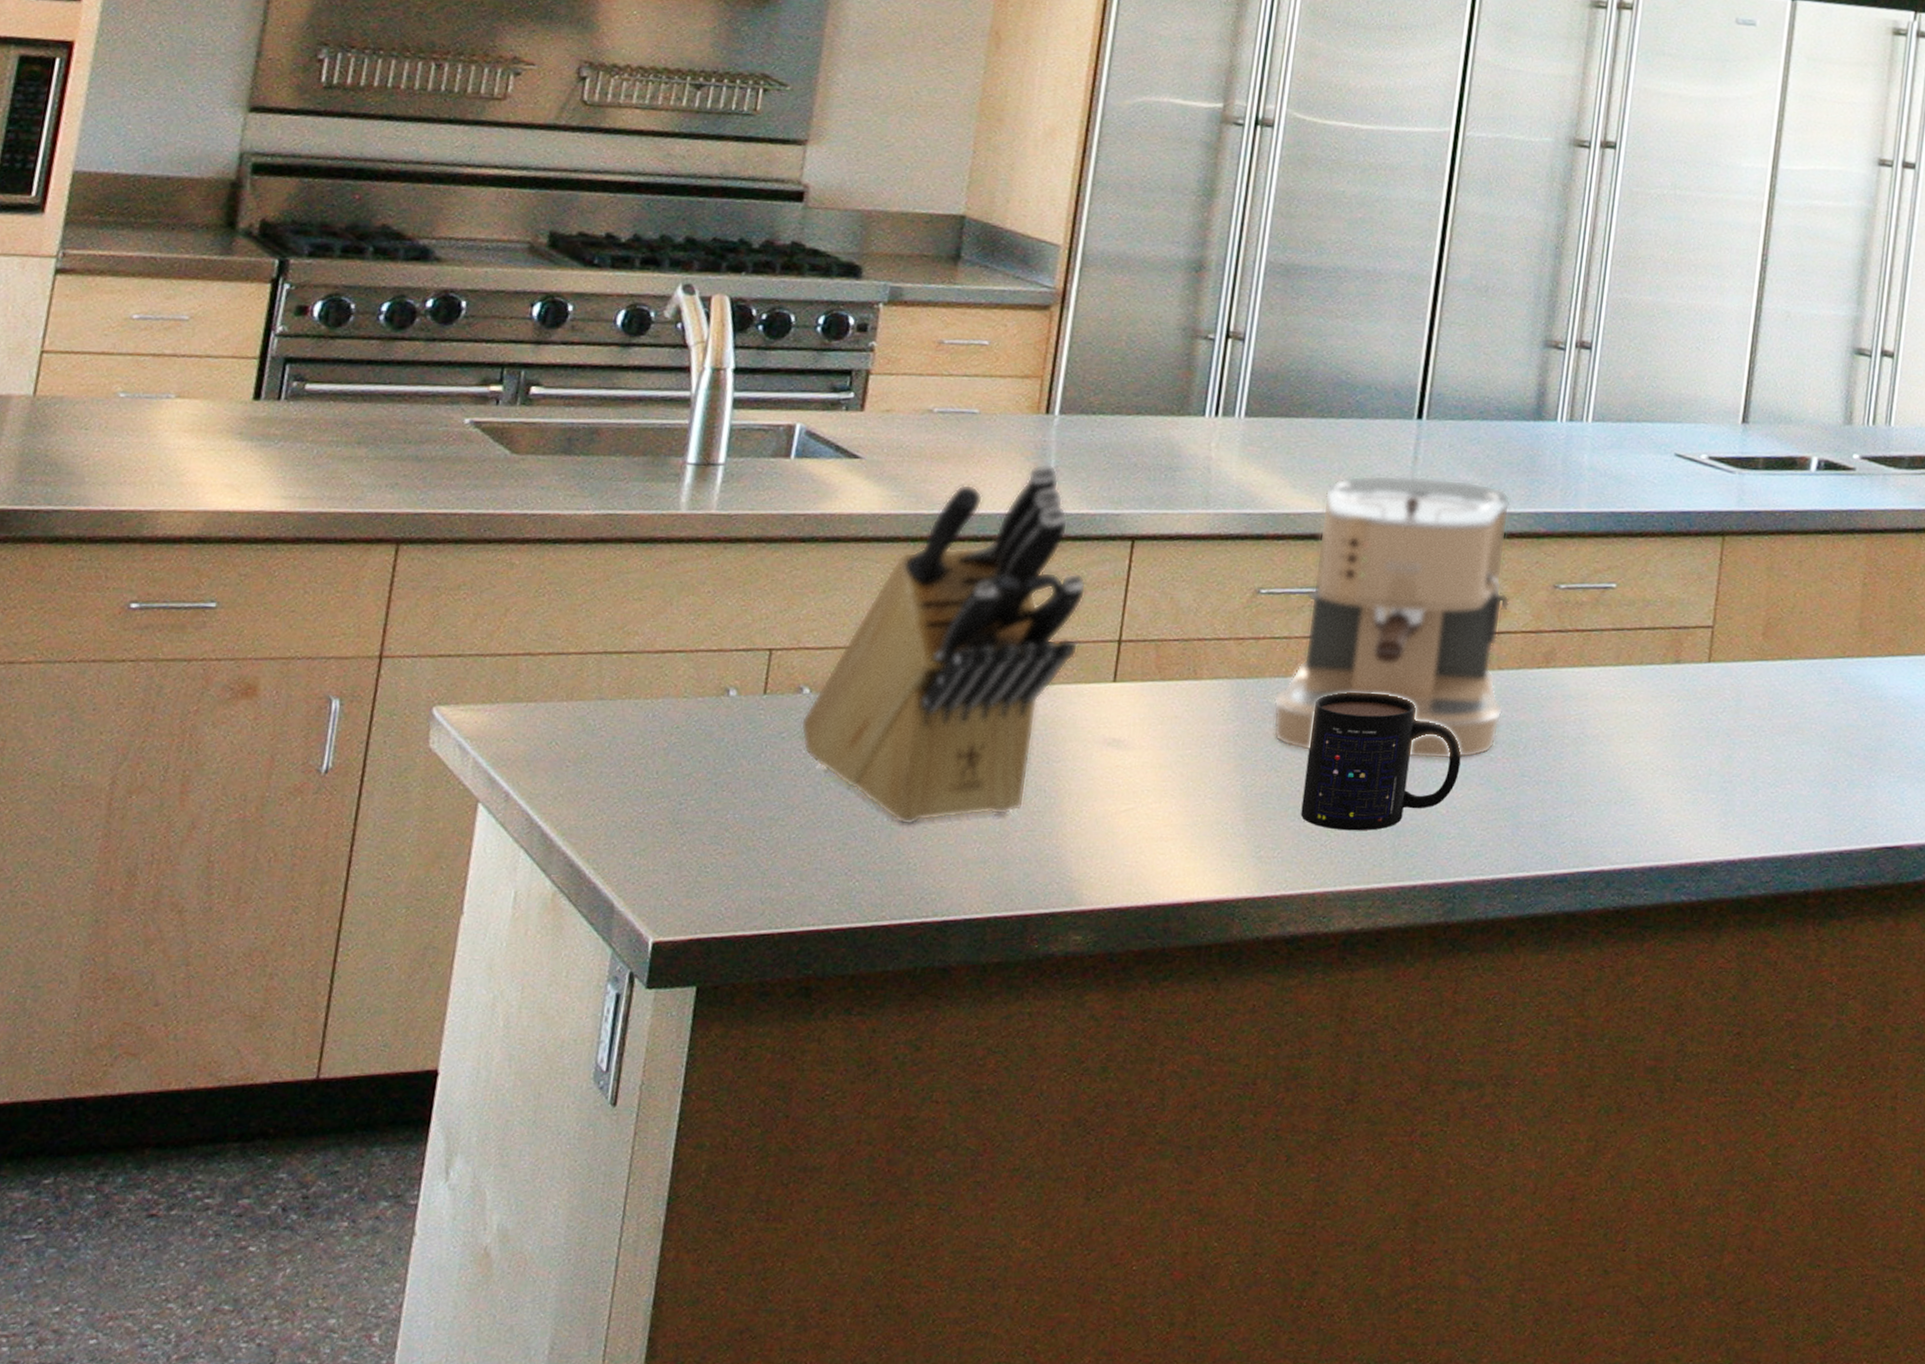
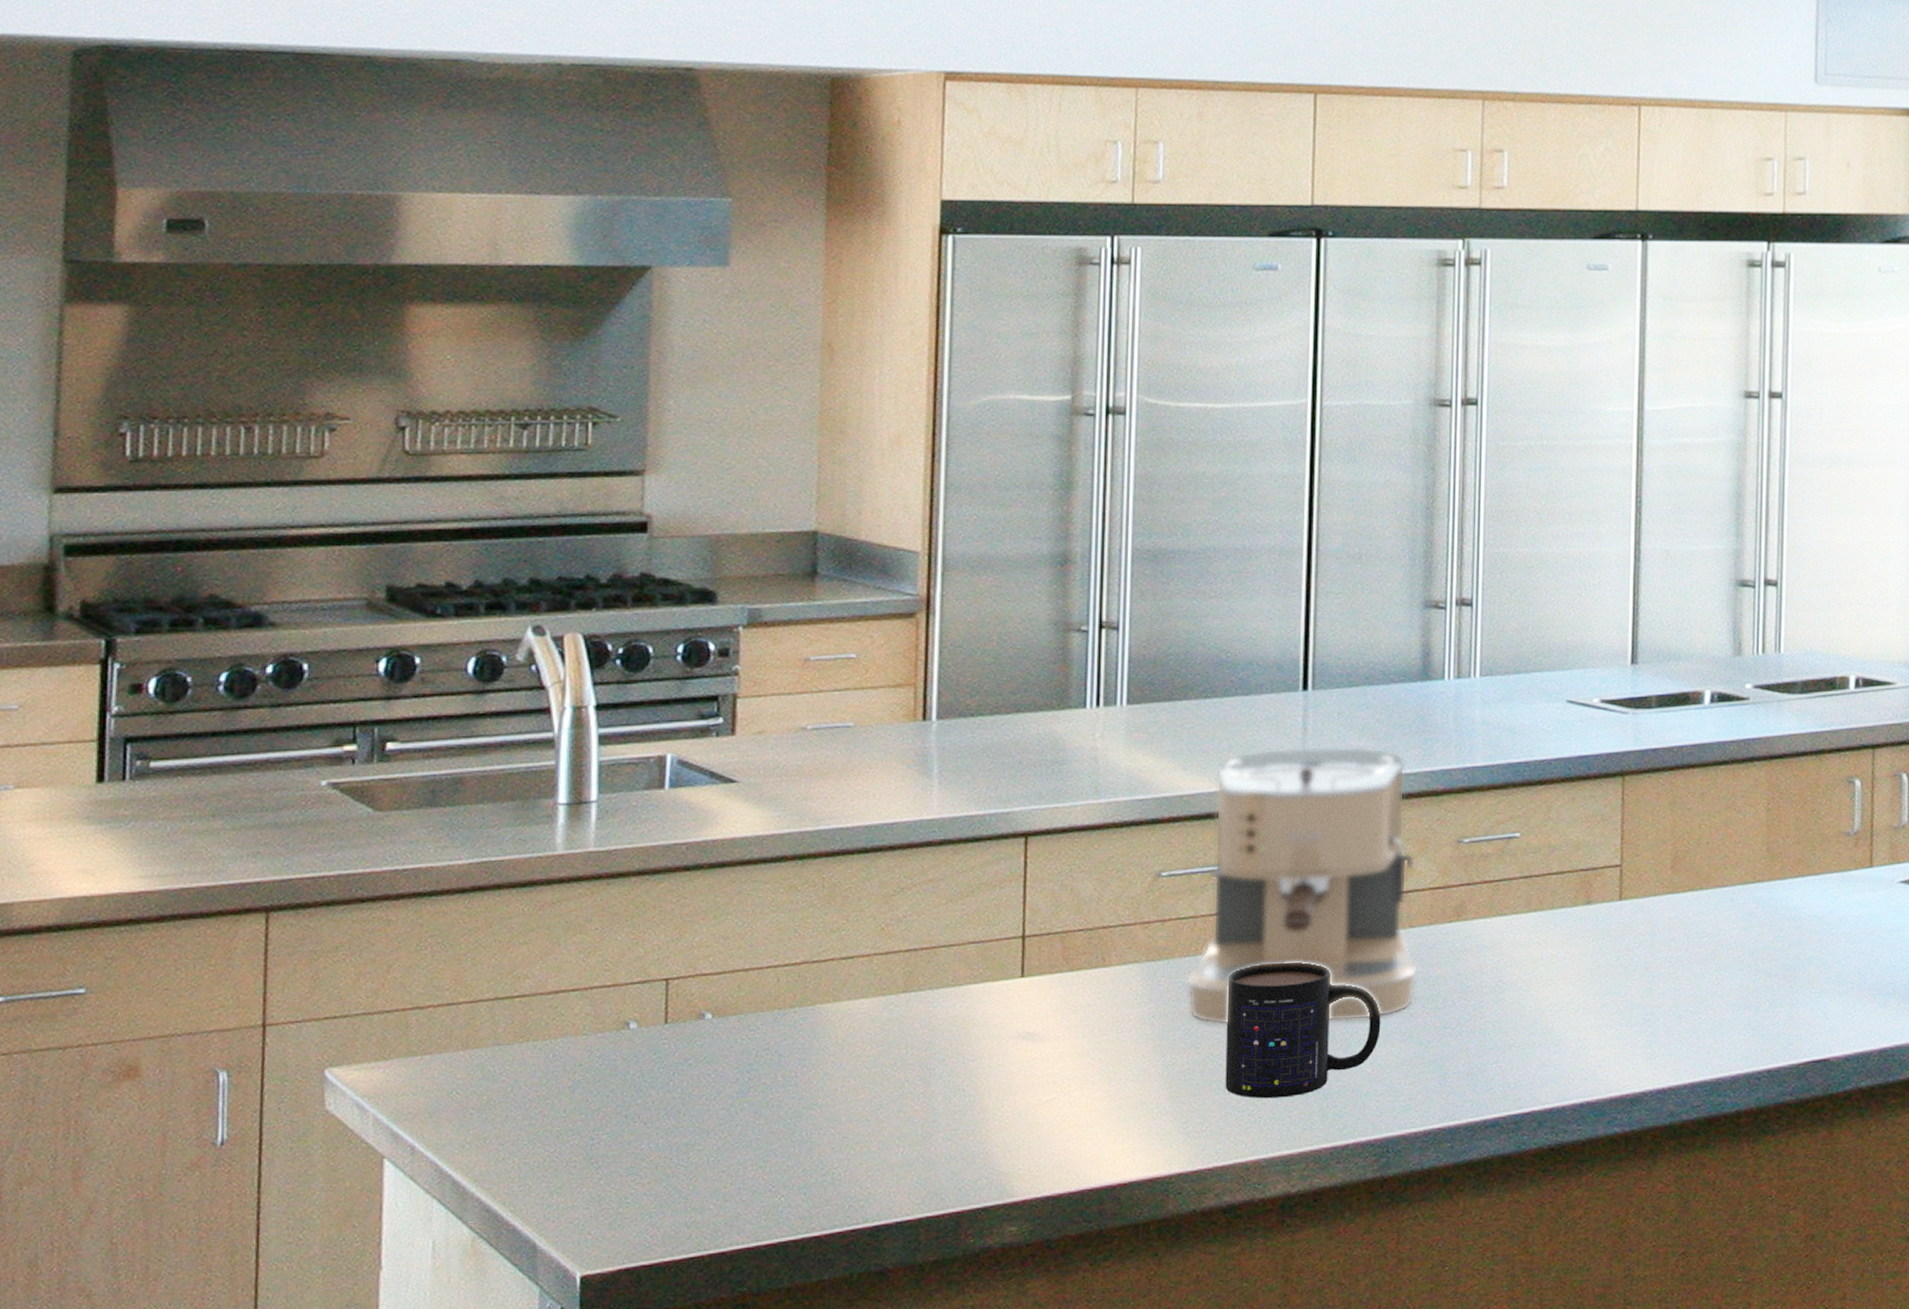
knife block: present [800,463,1087,826] -> none [706,769,984,1138]

